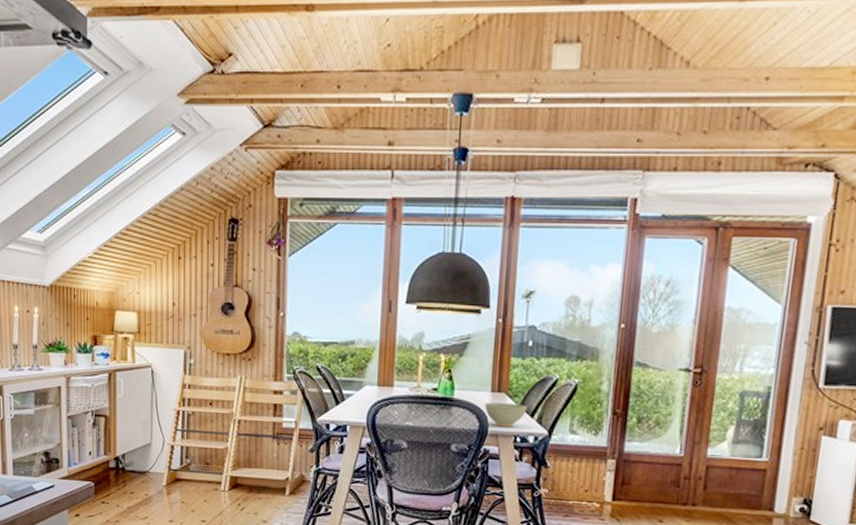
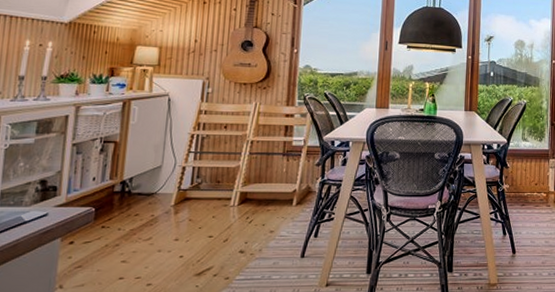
bowl: present [485,402,528,427] -> none [460,119,492,138]

